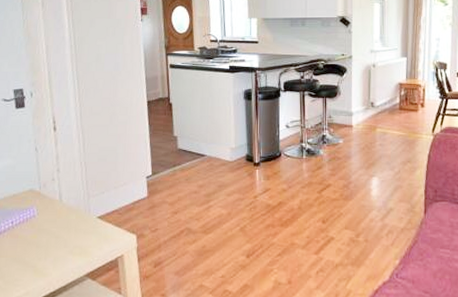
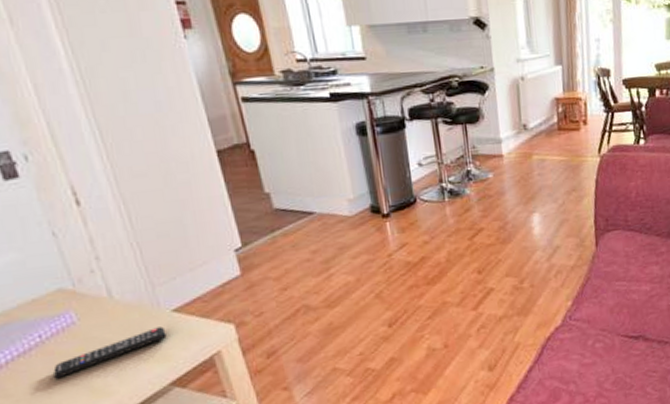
remote control: none [13,229,90,257] -> present [52,326,167,379]

